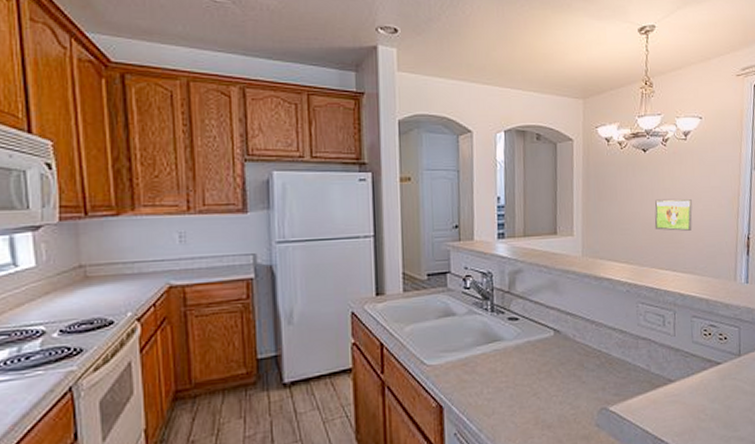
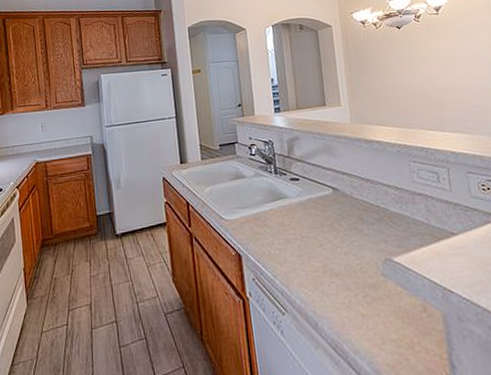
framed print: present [654,198,693,231] -> none [415,66,456,95]

